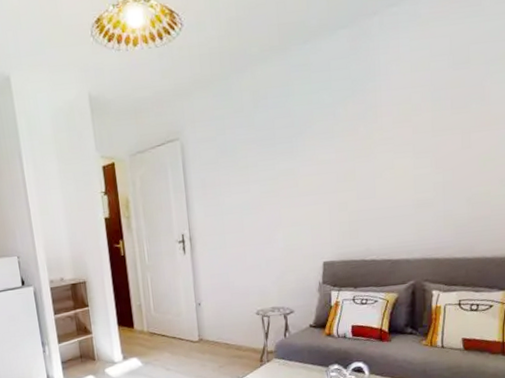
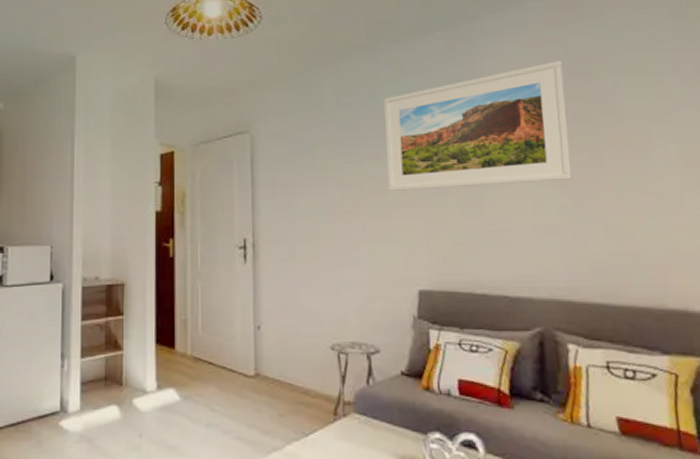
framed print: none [295,52,446,182] -> present [384,61,572,191]

